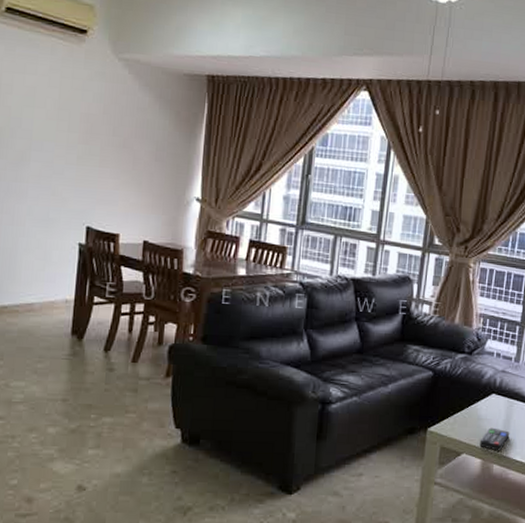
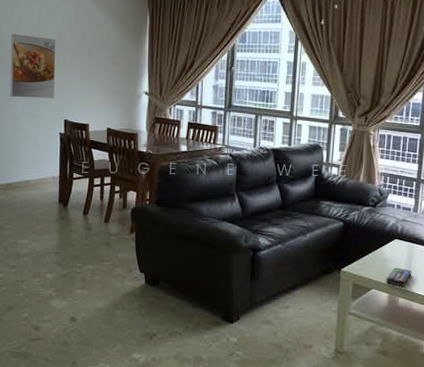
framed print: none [14,109,82,198] -> present [10,33,56,98]

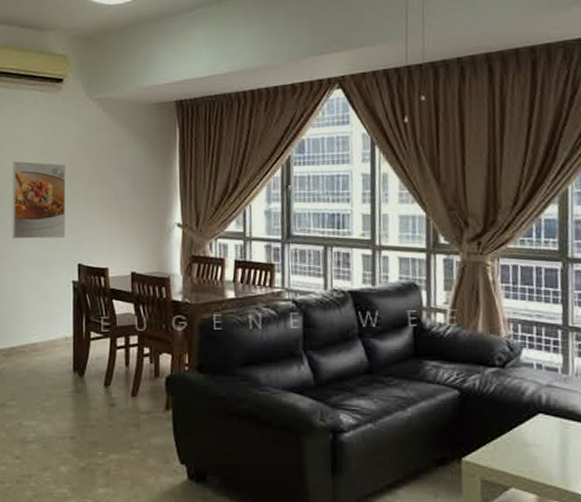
remote control: present [386,267,412,287] -> none [530,455,570,484]

